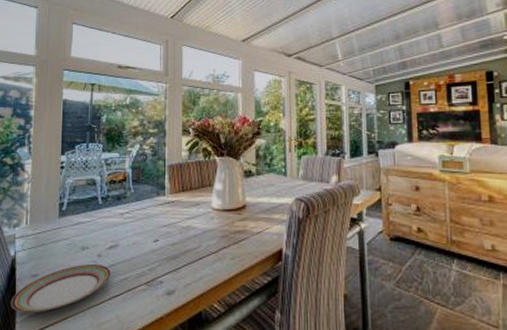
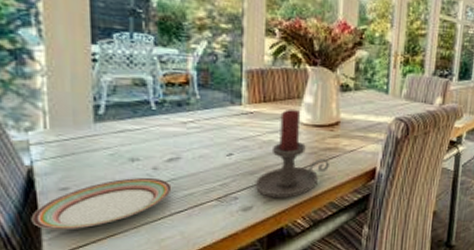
candle holder: none [176,196,239,283] -> present [255,108,329,199]

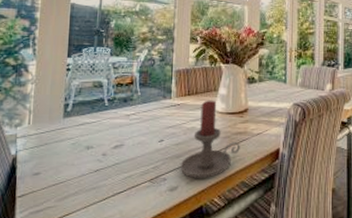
plate: present [31,177,172,230] -> none [10,162,116,210]

